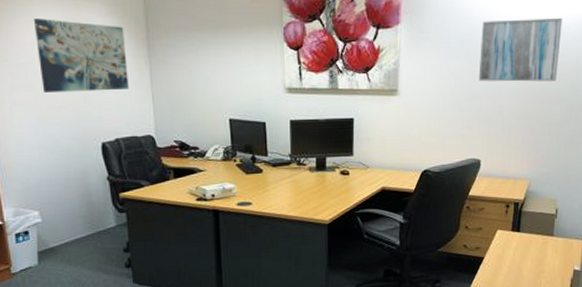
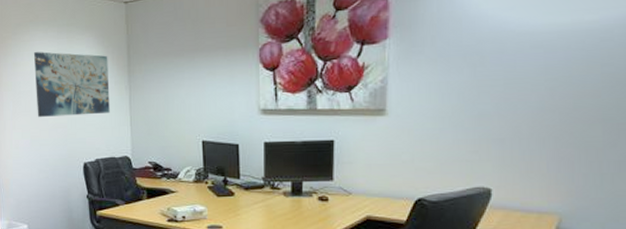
wall art: present [479,17,563,82] -> none [487,20,603,98]

